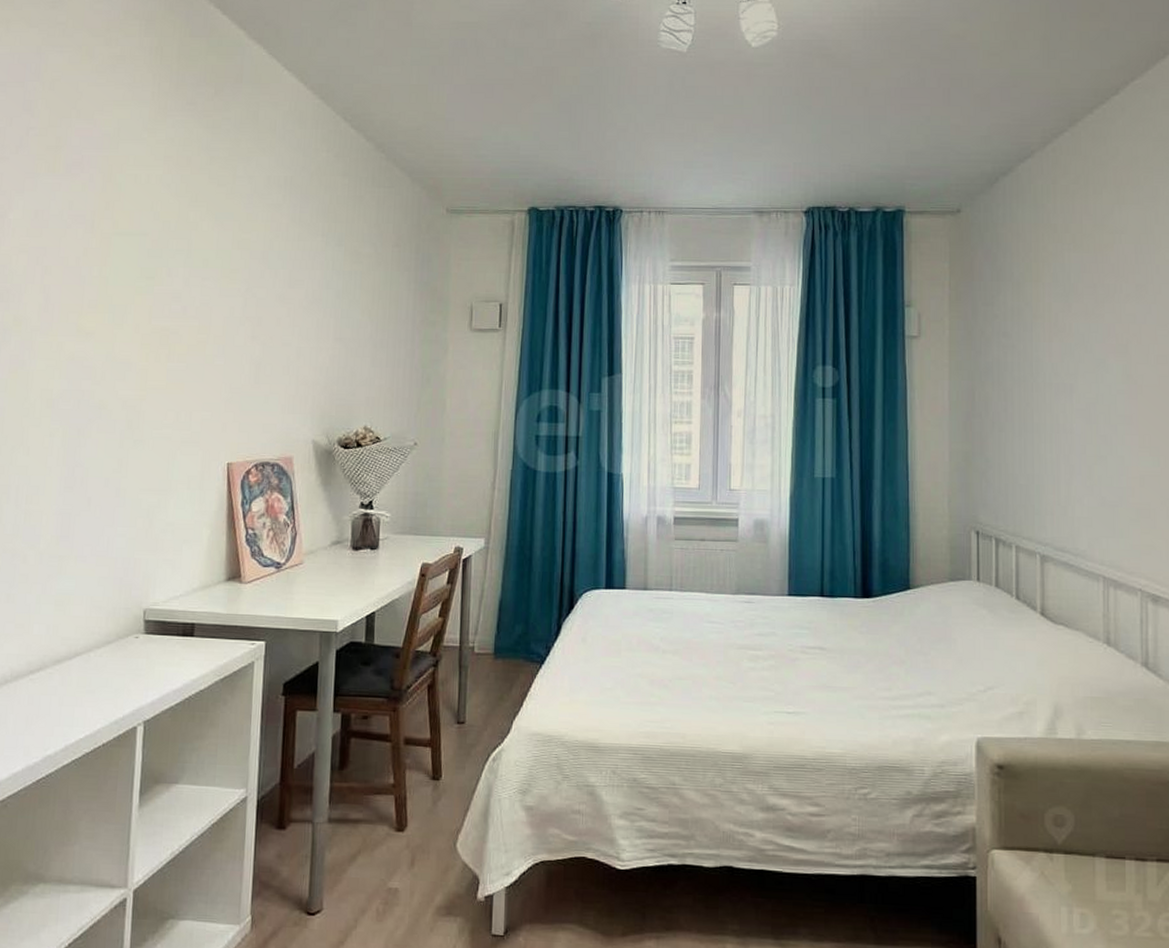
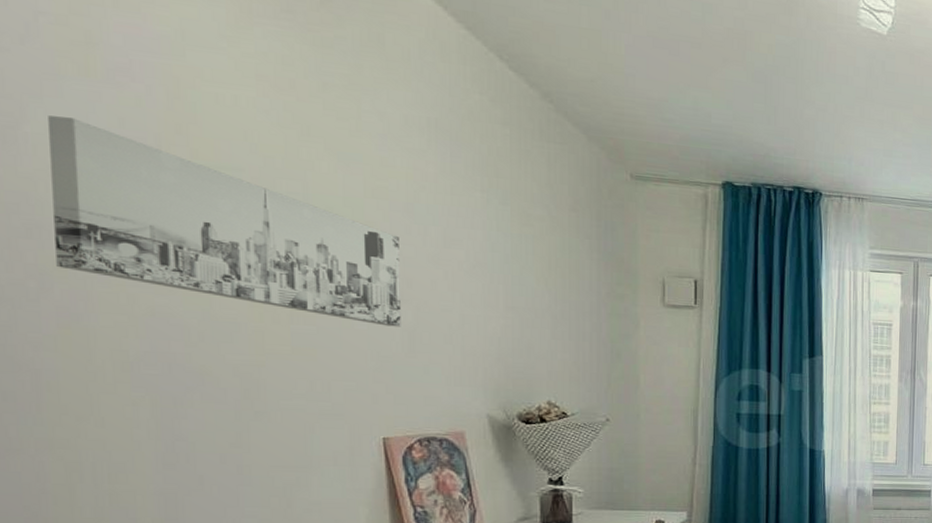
wall art: none [15,205,255,361] -> present [48,115,401,327]

